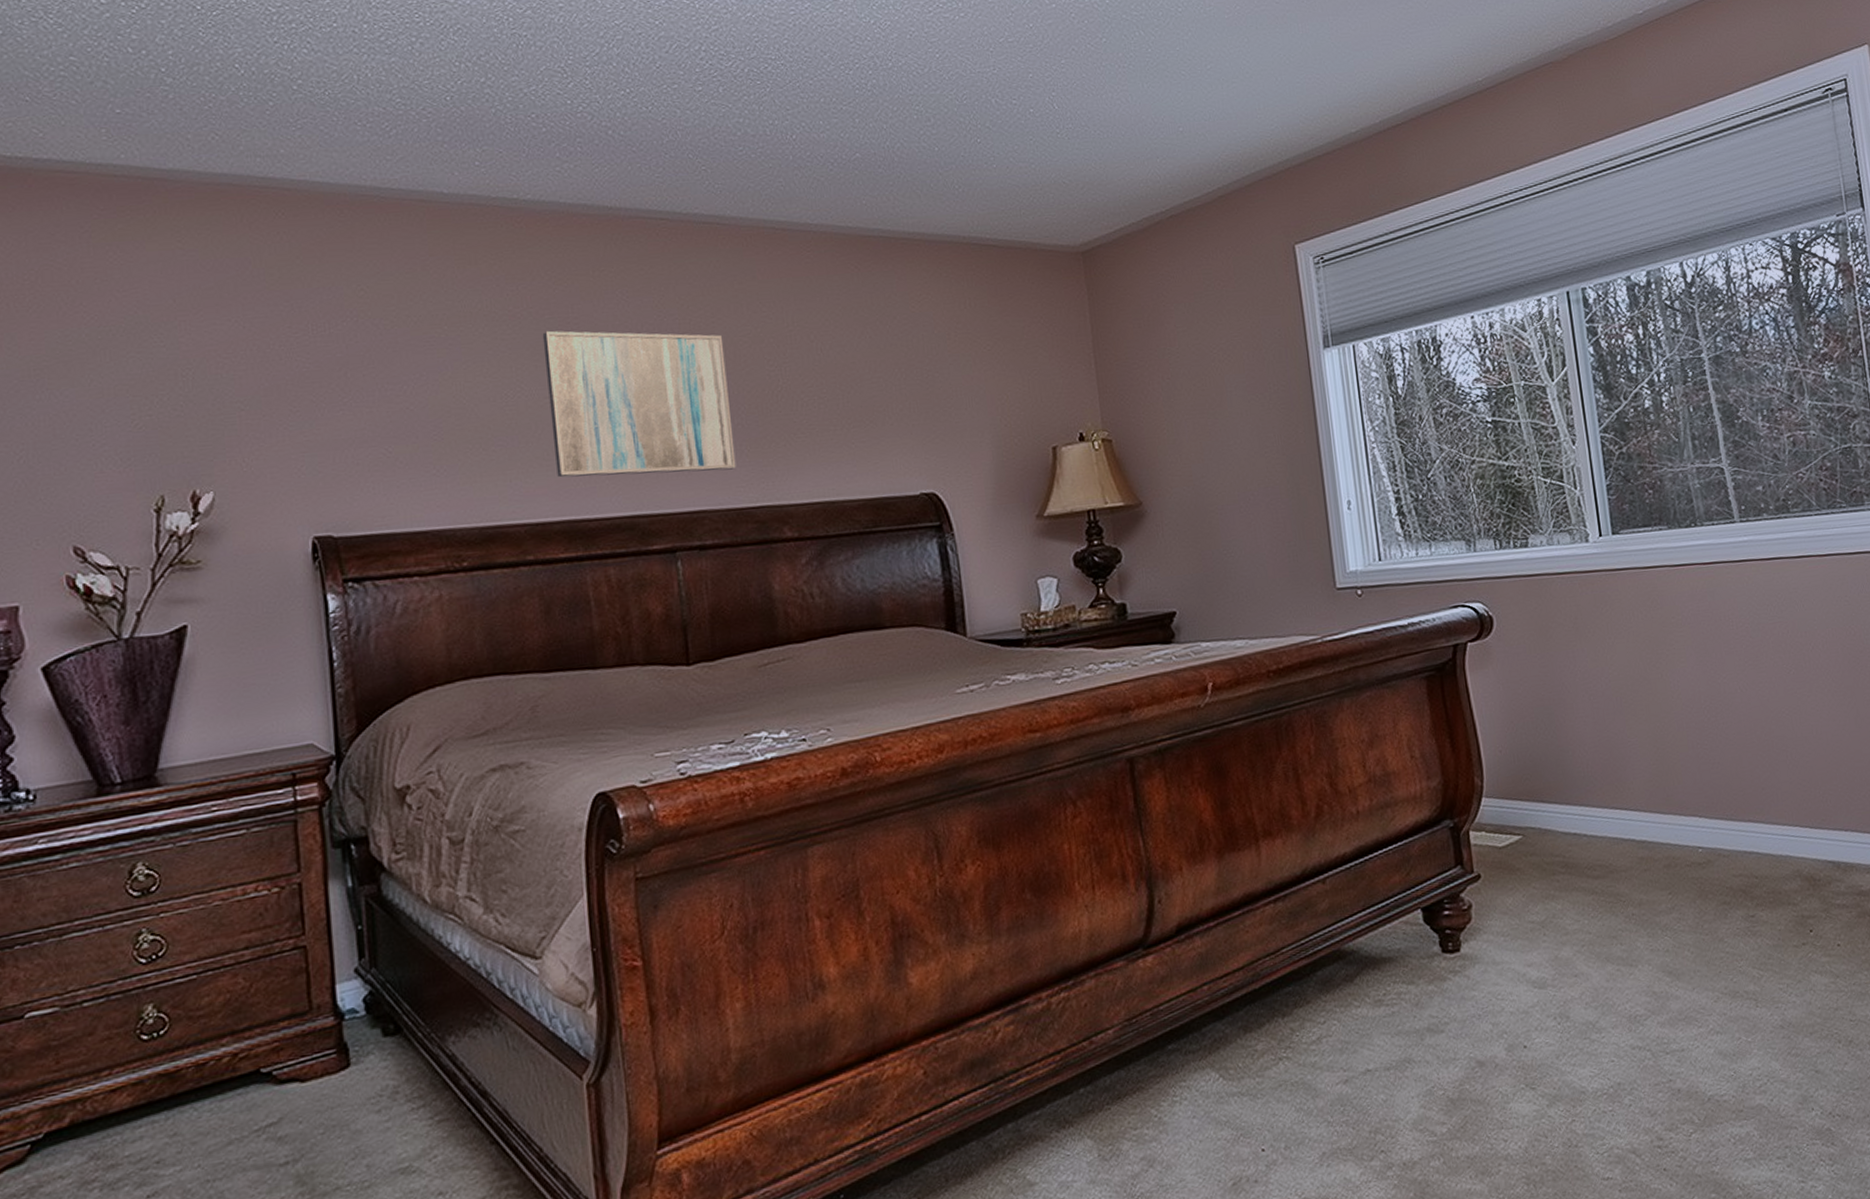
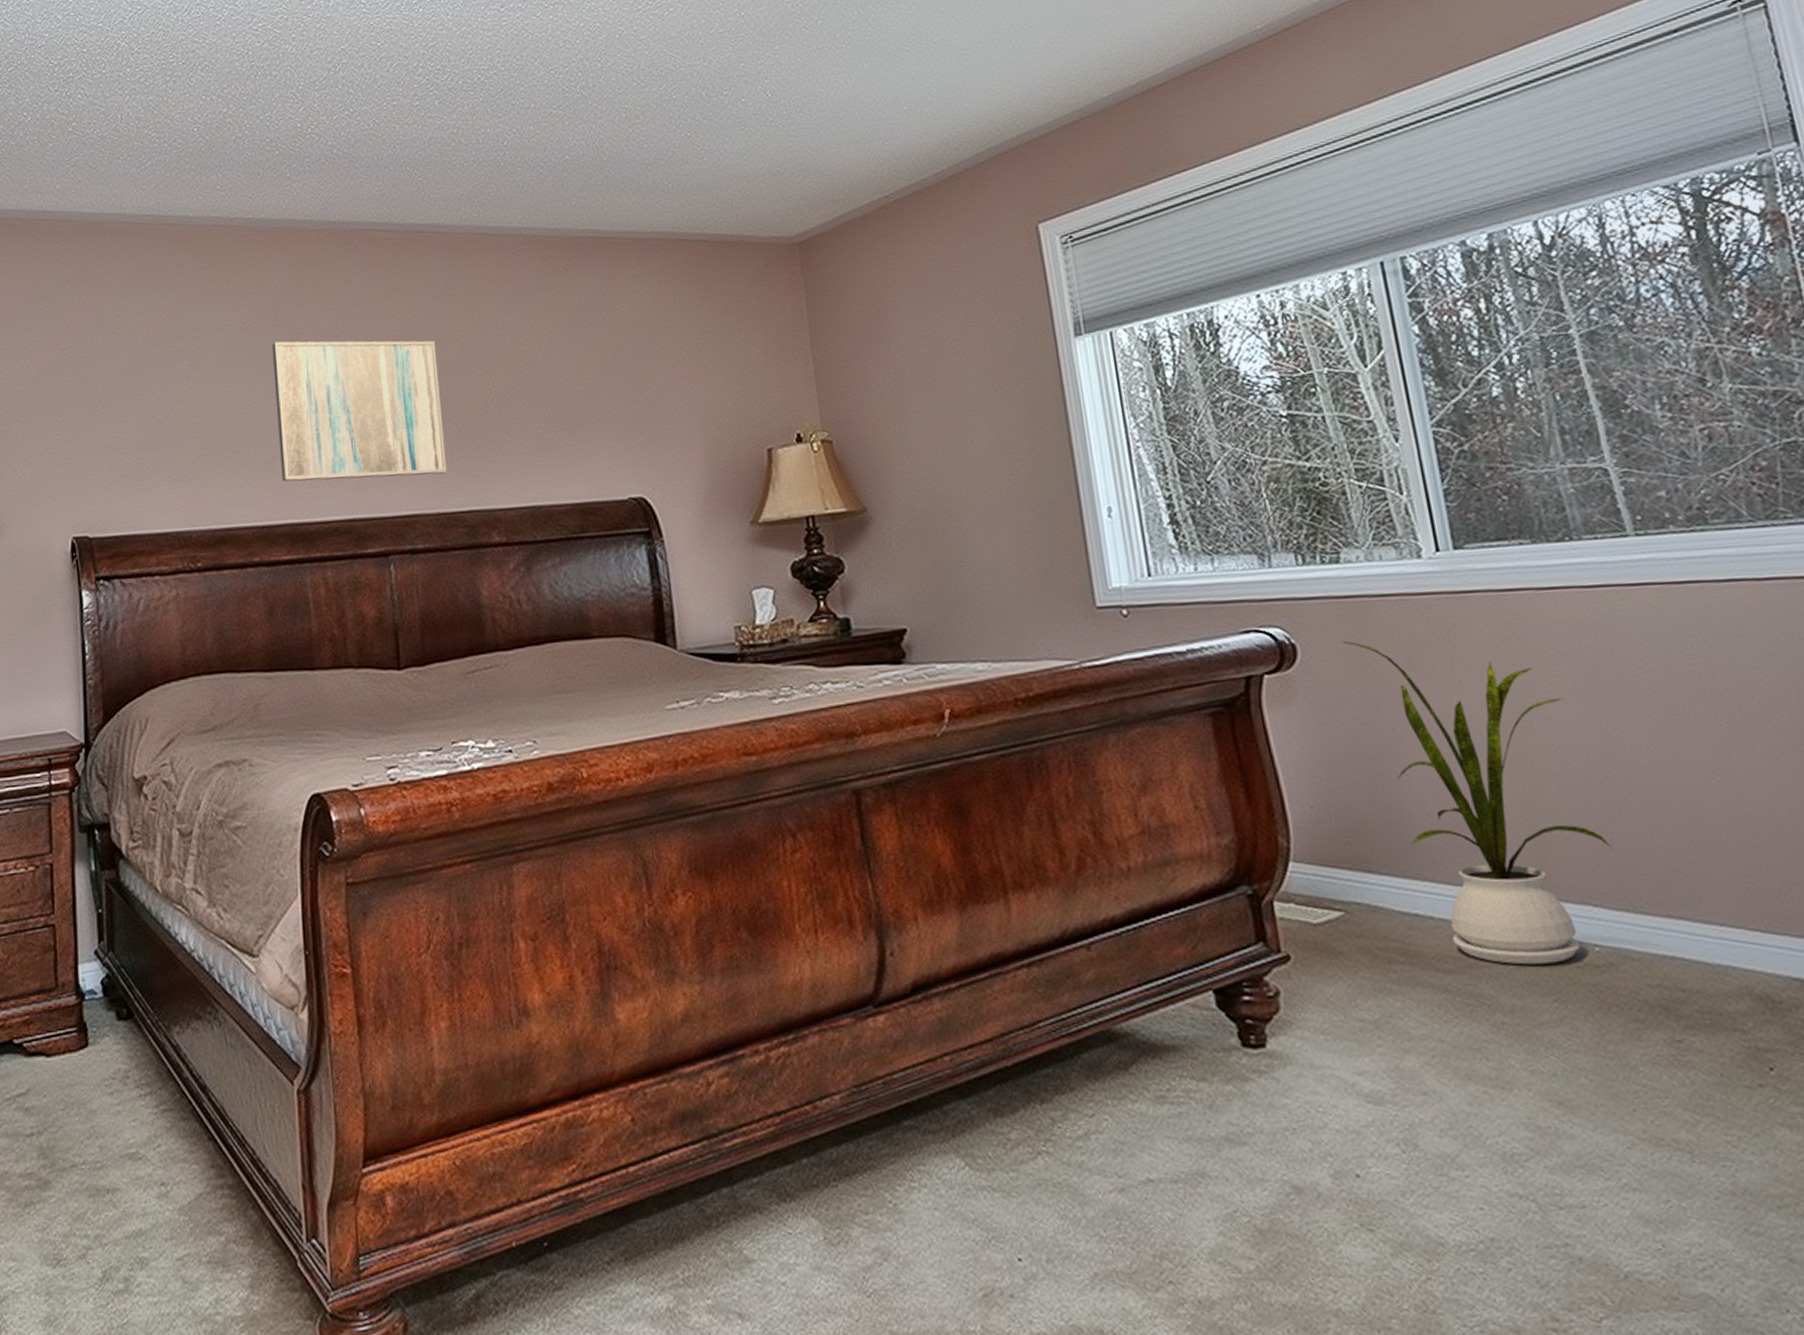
house plant: none [1528,612,1714,868] -> present [1342,640,1613,965]

